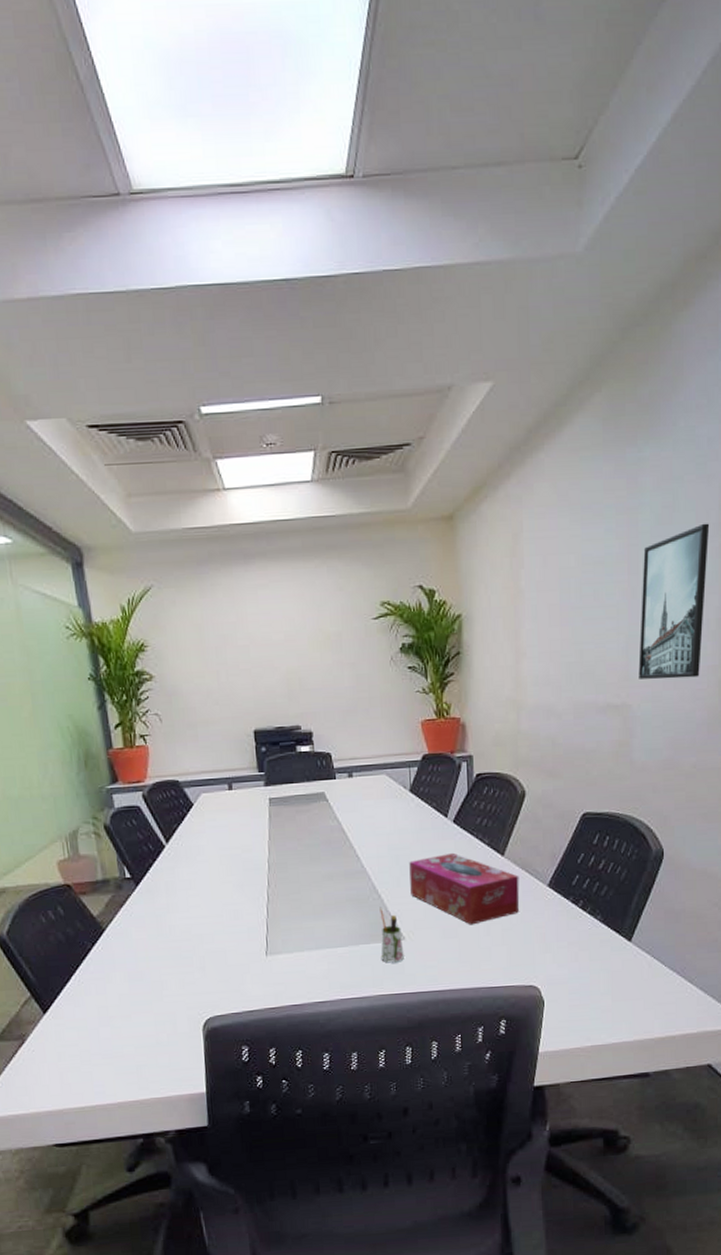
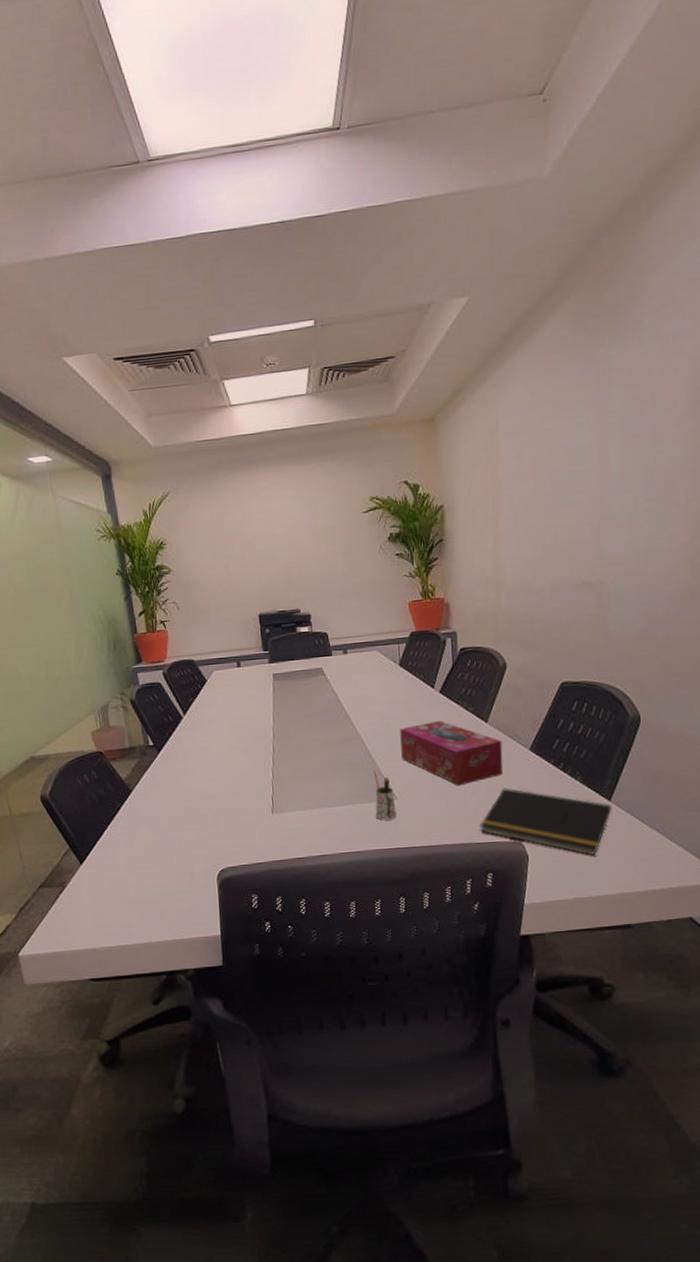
notepad: none [493,927,632,1000] -> present [480,788,612,856]
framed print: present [638,523,710,680] -> none [611,412,677,558]

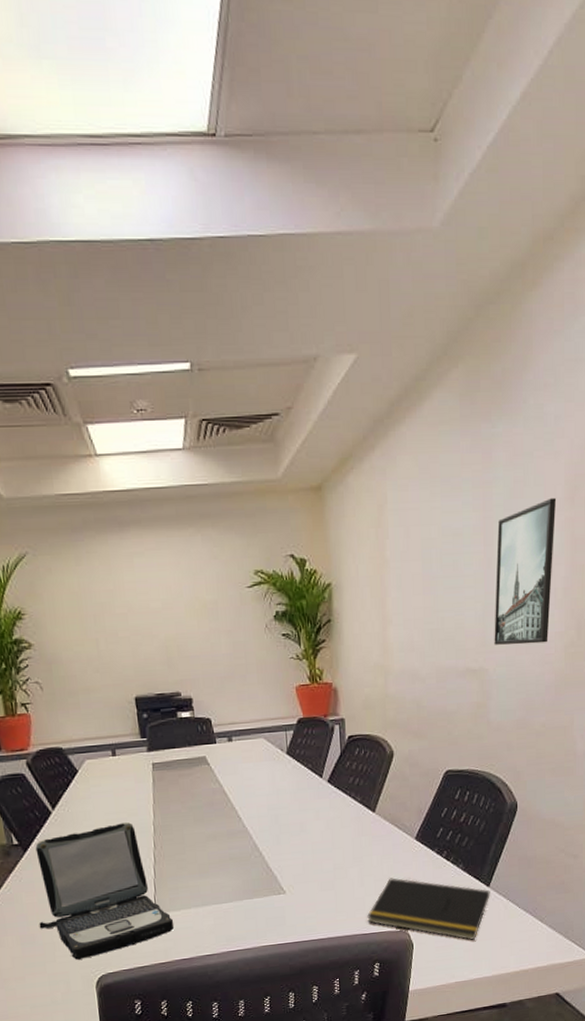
laptop: none [168,727,290,853] -> present [35,821,174,960]
pen holder: present [373,770,397,821] -> none [261,864,285,916]
tissue box: present [400,720,503,786] -> none [288,810,390,878]
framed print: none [611,412,677,558] -> present [494,497,557,645]

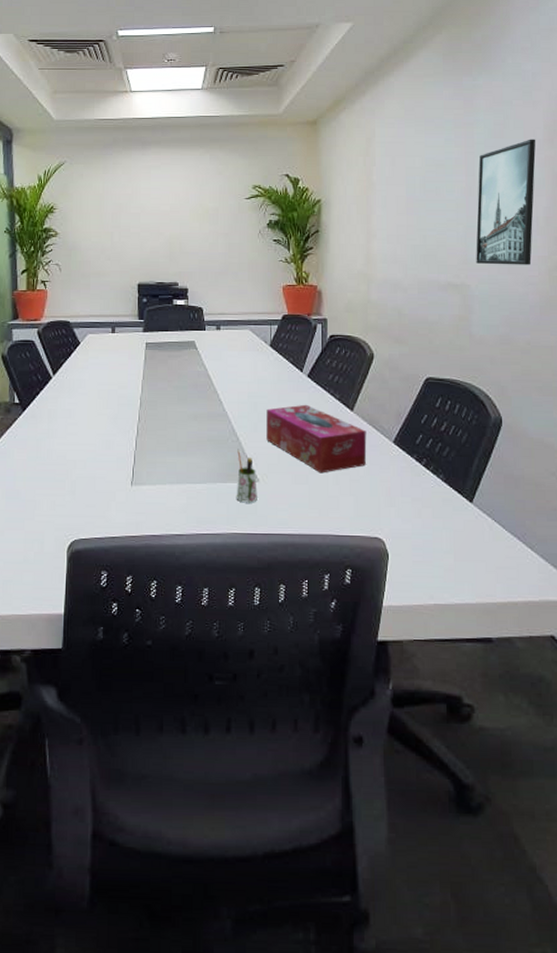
laptop: present [35,821,174,960] -> none [24,393,148,521]
pen holder: none [261,864,285,916] -> present [236,449,257,503]
tissue box: none [288,810,390,878] -> present [266,404,367,474]
notepad: present [367,878,490,940] -> none [341,480,473,559]

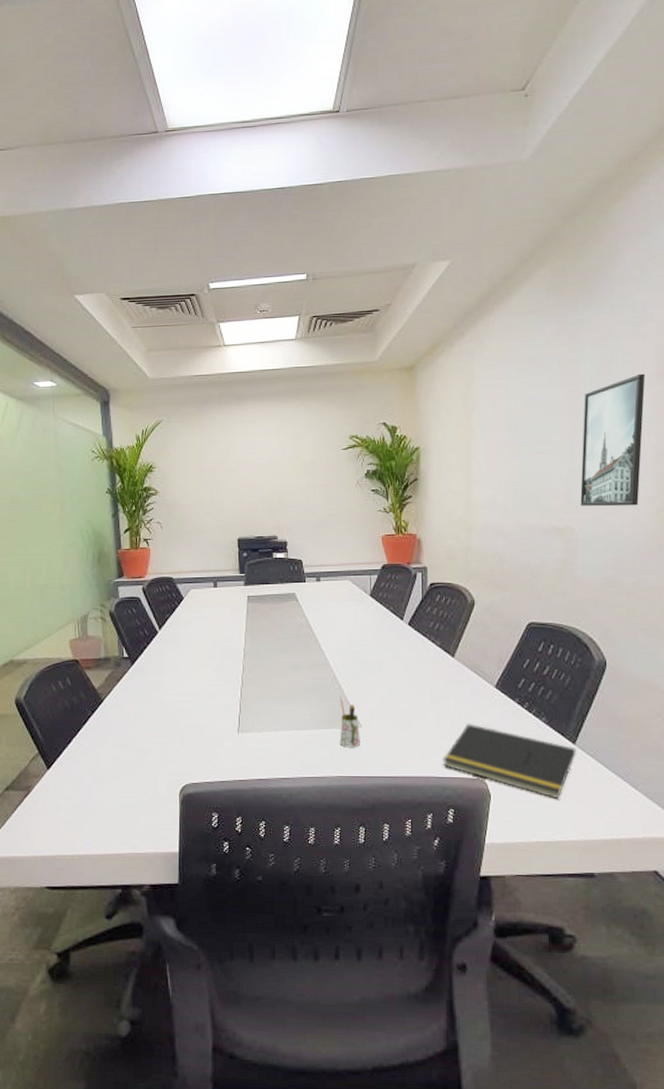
tissue box: present [266,404,367,474] -> none [368,651,468,718]
notepad: none [341,480,473,559] -> present [443,723,576,798]

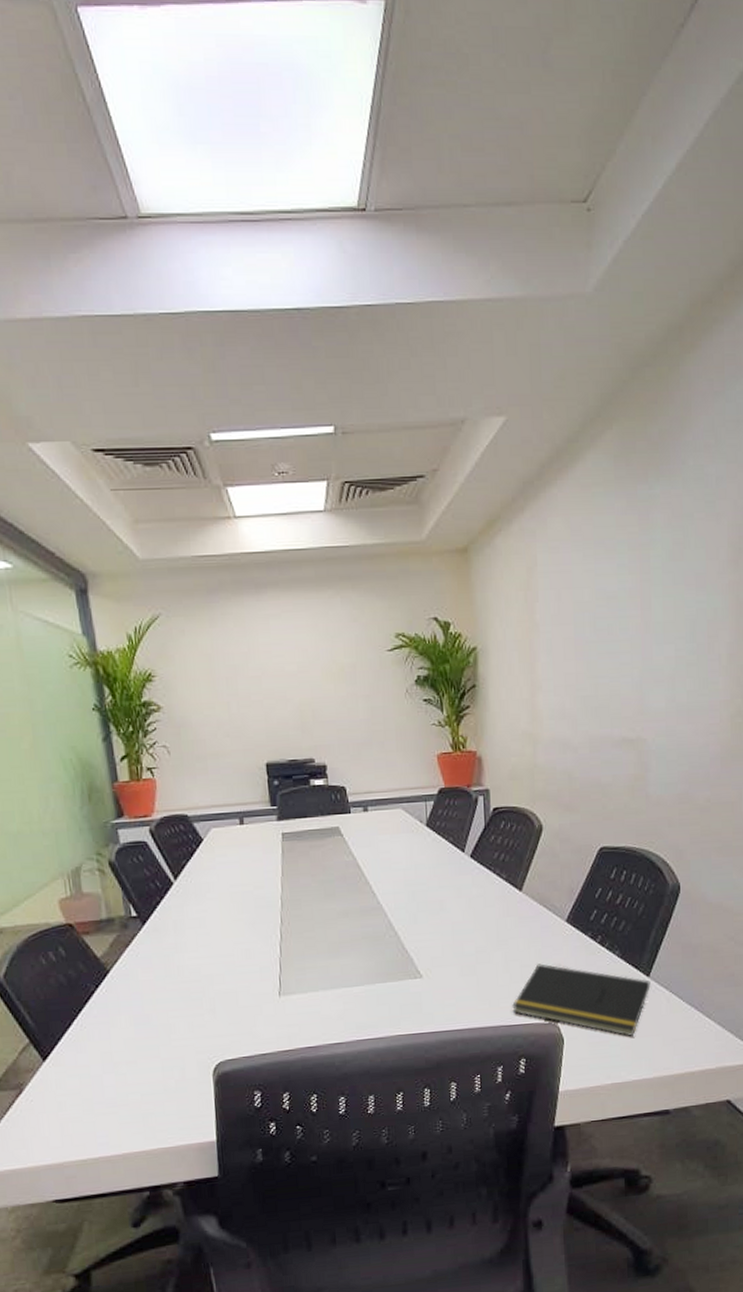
pen holder: present [339,696,360,748] -> none [396,944,422,1002]
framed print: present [580,373,646,507] -> none [652,560,720,714]

